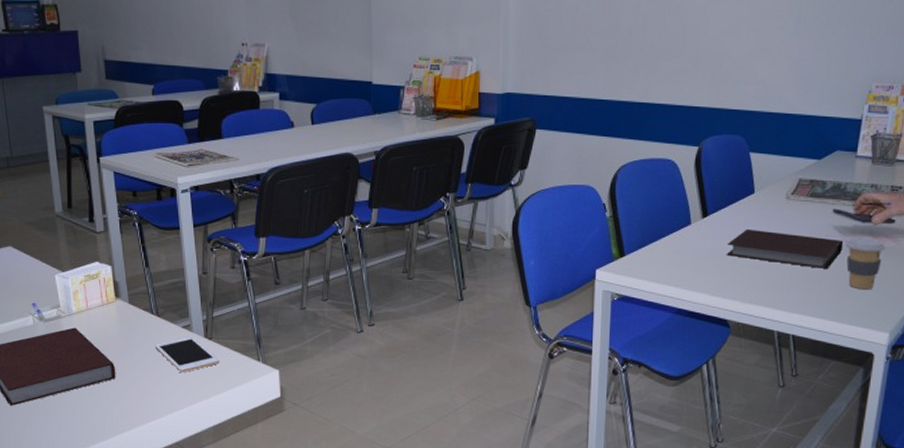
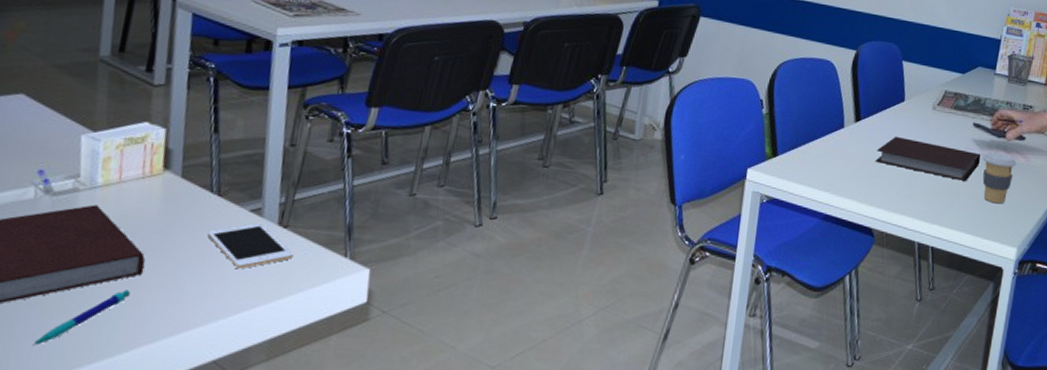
pen: none [54,390,111,432] -> present [33,290,131,346]

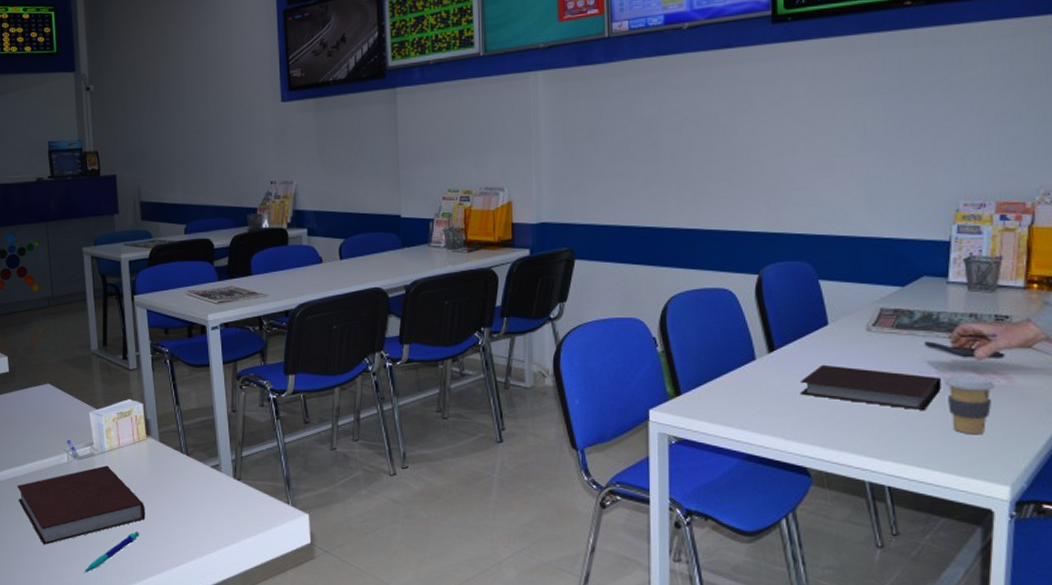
cell phone: present [207,223,293,270] -> none [184,477,248,515]

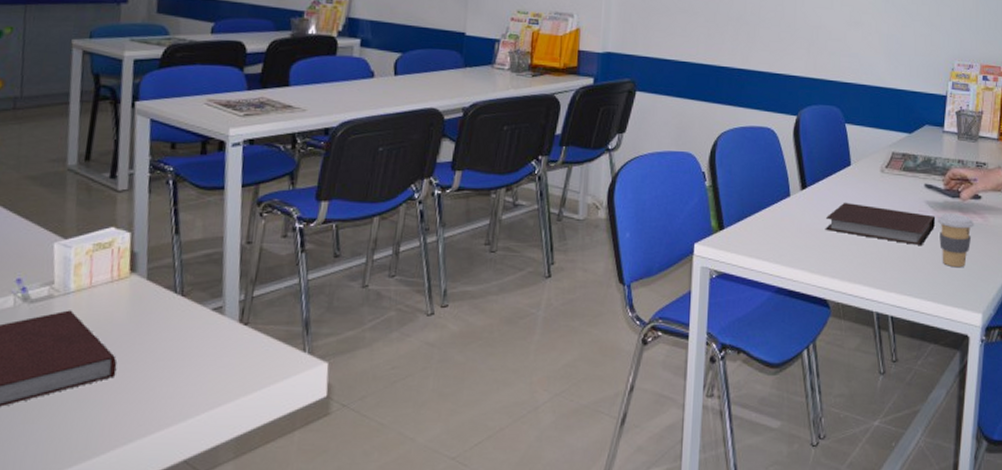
pen: present [84,531,140,573] -> none [17,393,105,451]

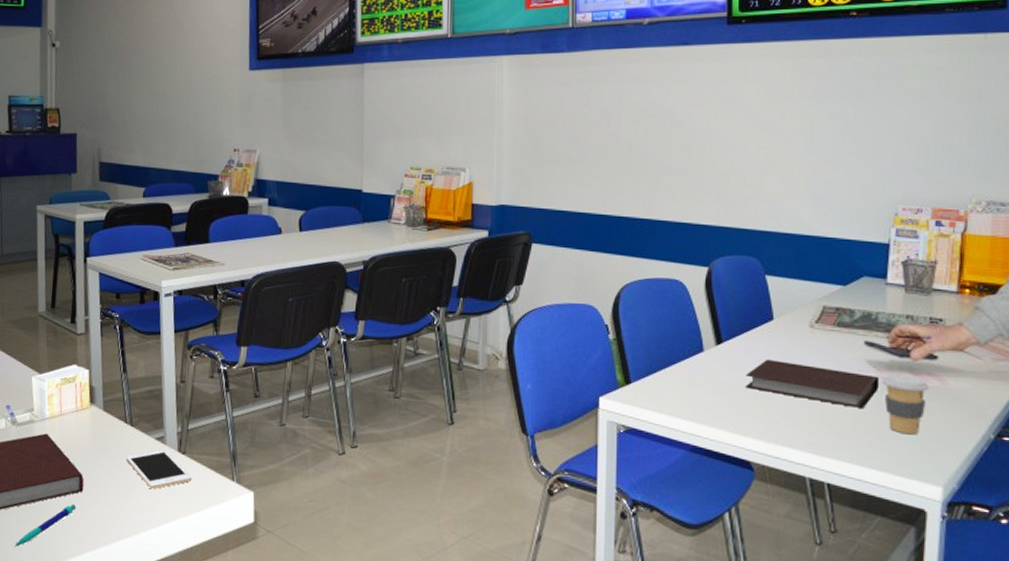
pen: none [17,393,105,451] -> present [14,504,77,547]
cell phone: none [173,322,254,368] -> present [126,450,191,490]

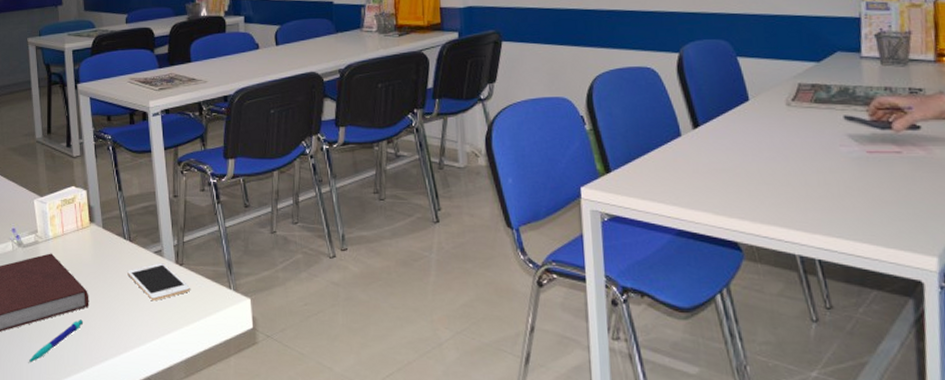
notebook: present [745,358,880,409] -> none [725,139,863,184]
coffee cup: present [881,374,930,435] -> none [864,147,915,207]

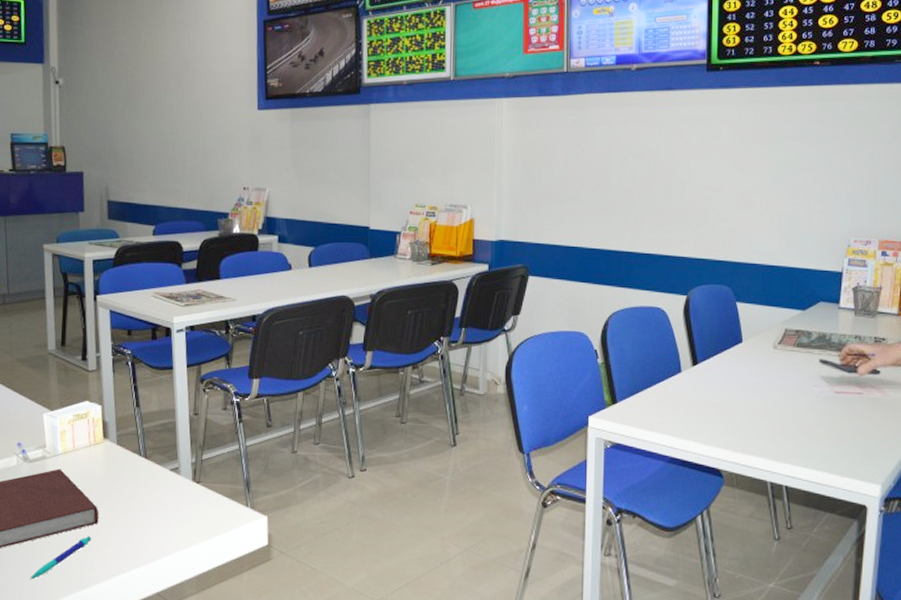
cell phone: present [127,263,190,302] -> none [141,480,206,519]

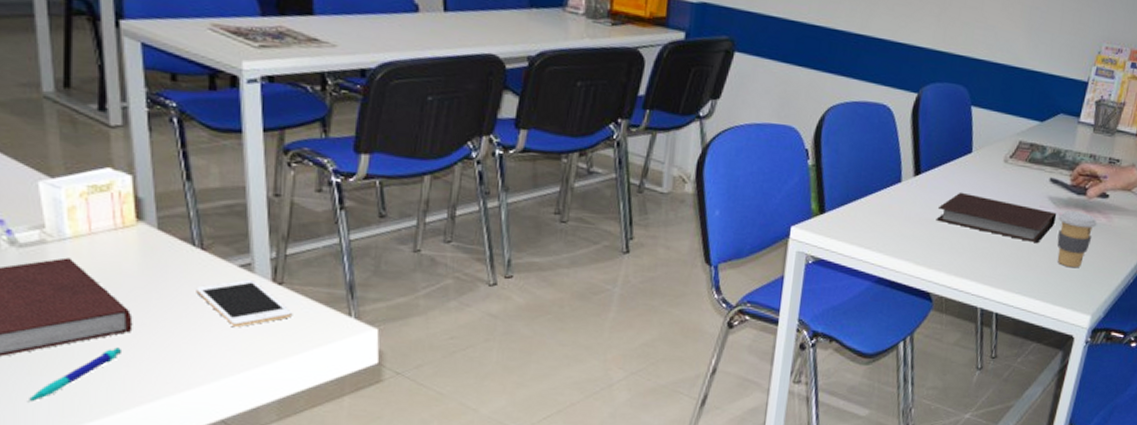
cell phone: none [141,480,206,519] -> present [196,279,292,328]
notebook: none [717,377,832,420] -> present [936,192,1057,244]
coffee cup: none [833,388,873,441] -> present [1057,210,1097,268]

